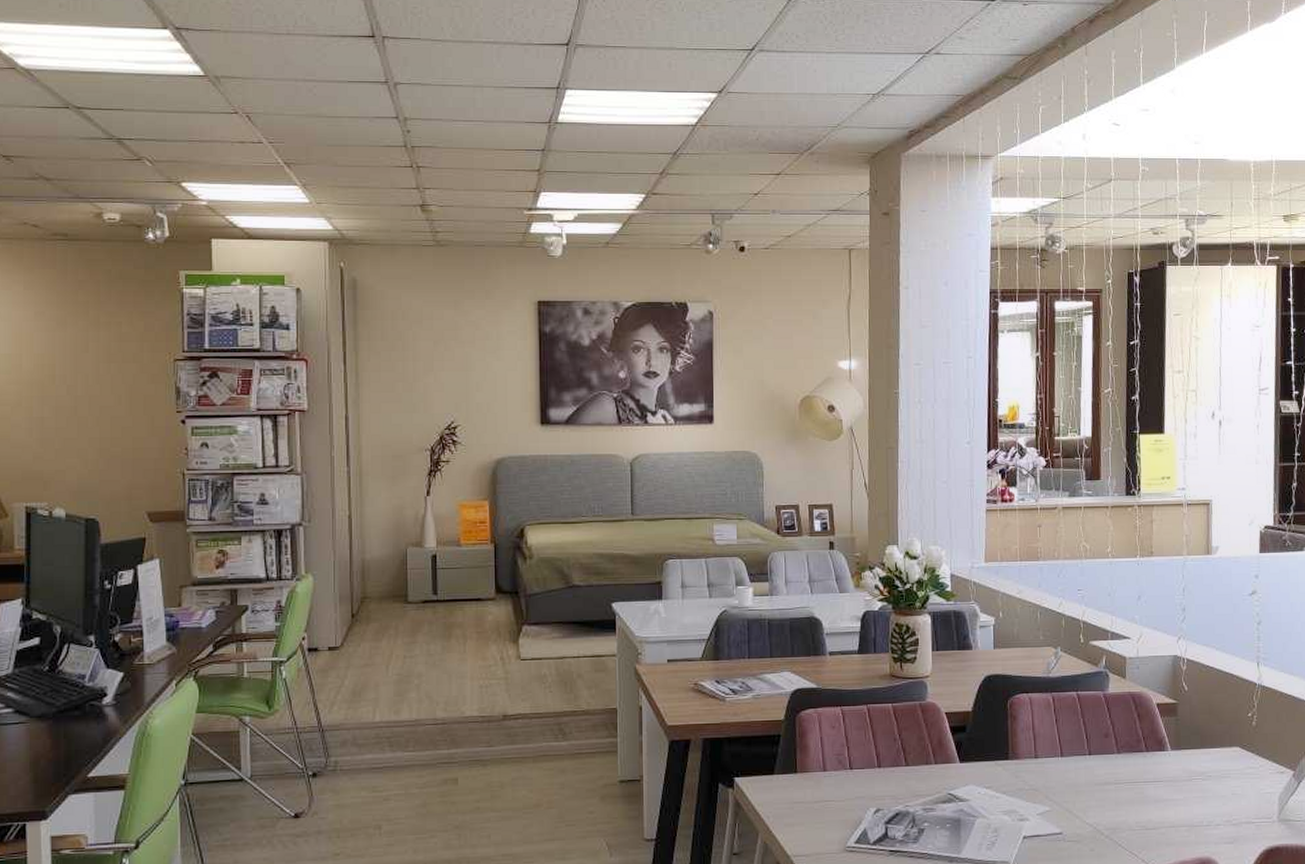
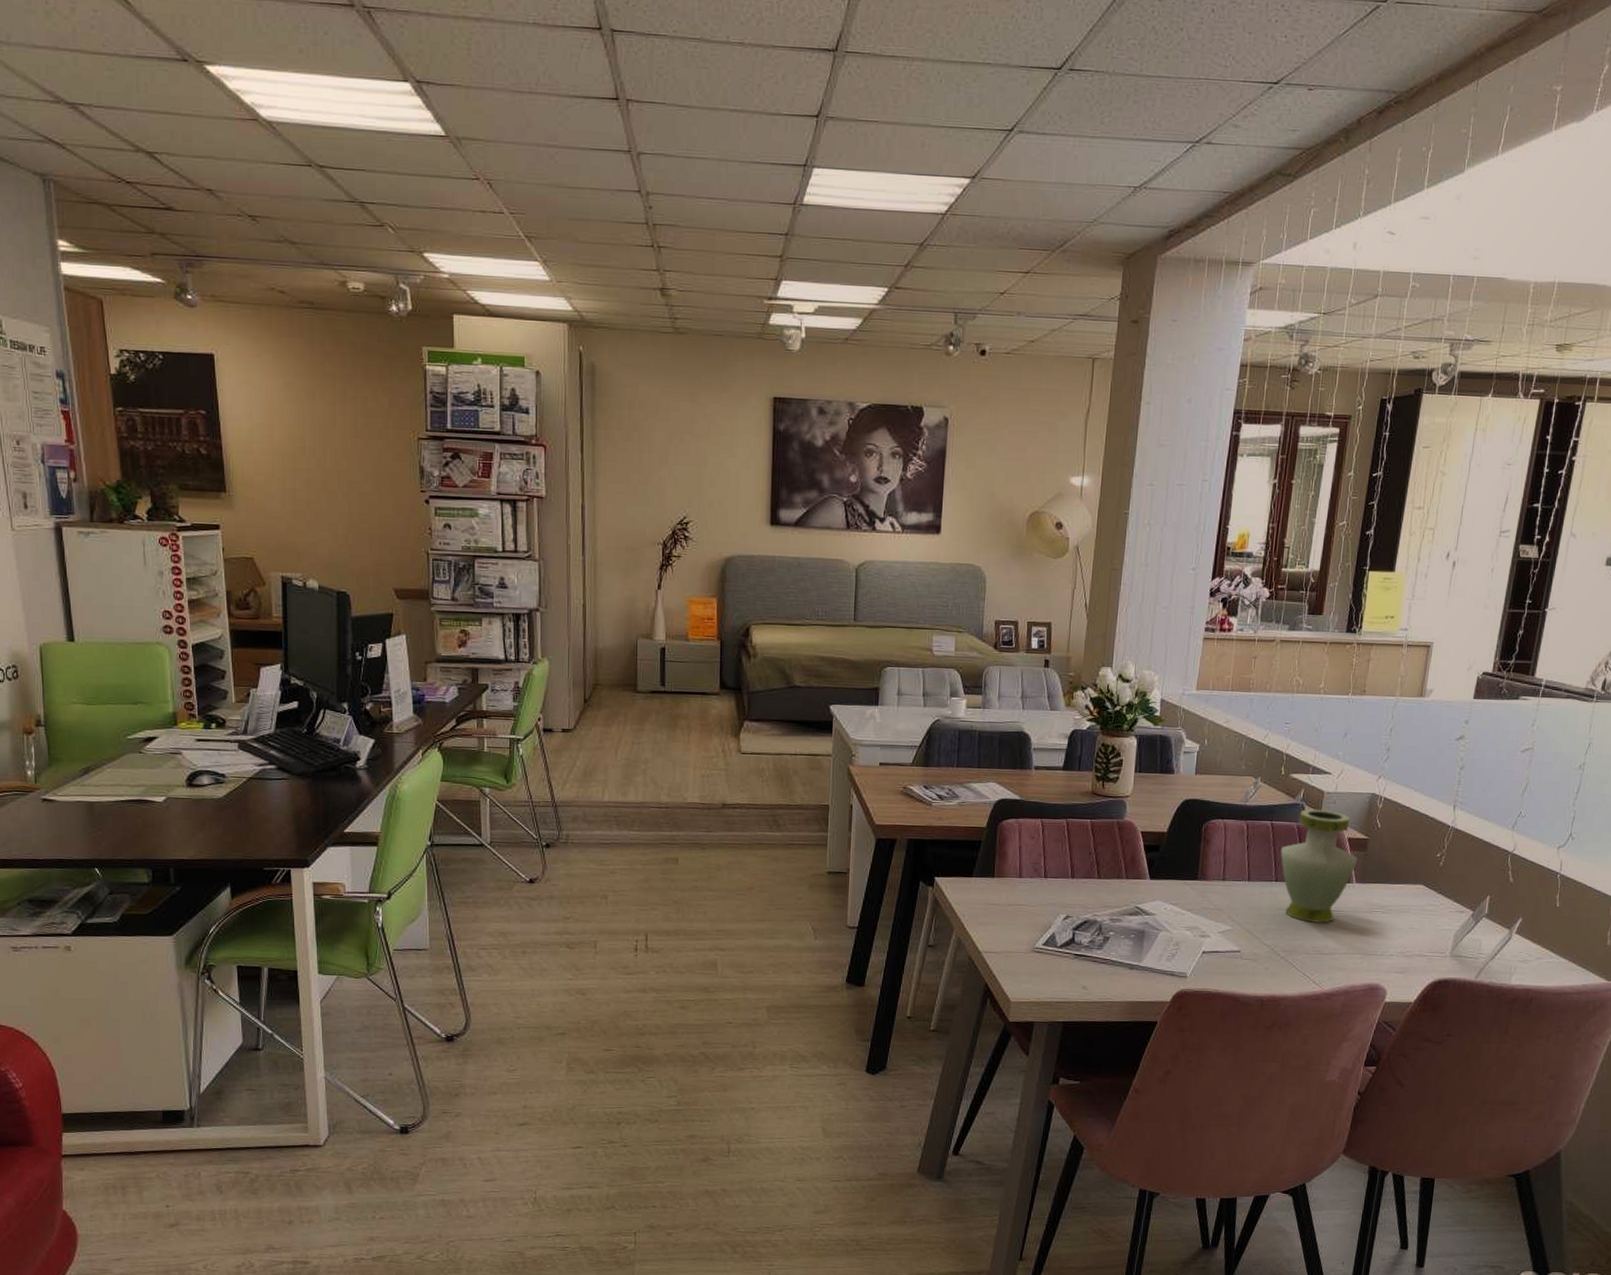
vase: none [1090,675,1170,796] -> present [1280,809,1358,923]

